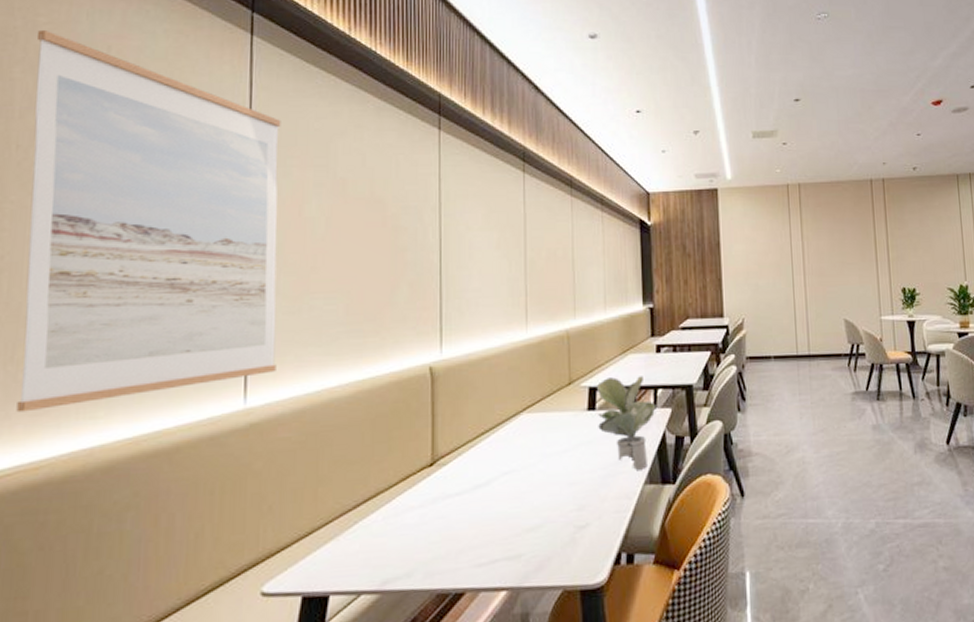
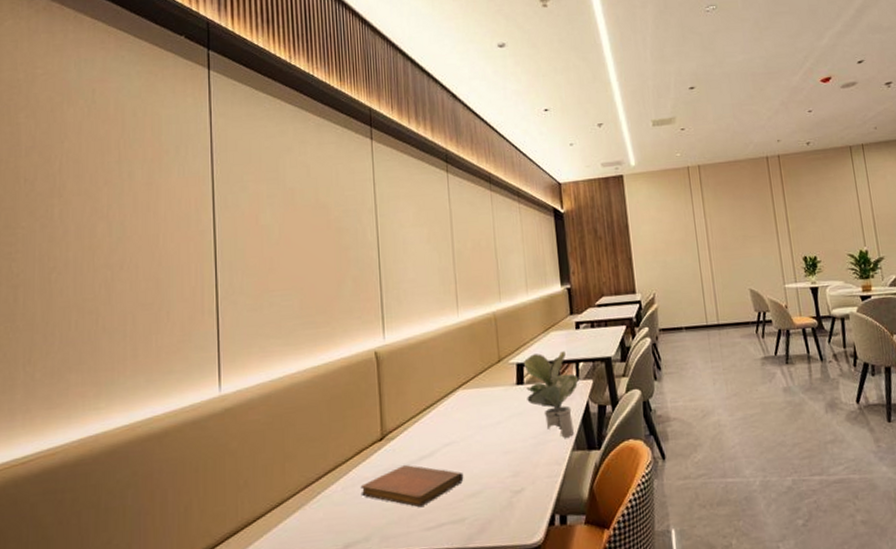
wall art: present [16,30,281,413] -> none [35,80,244,407]
notebook: none [404,494,523,541] -> present [360,465,464,507]

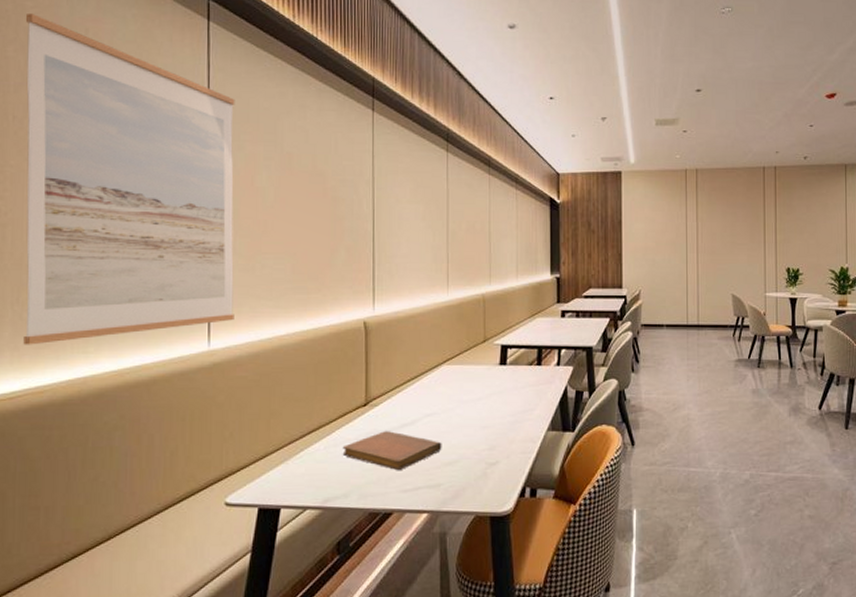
wall art: none [35,80,244,407] -> present [23,14,235,345]
potted plant: present [524,351,579,438] -> none [508,337,560,418]

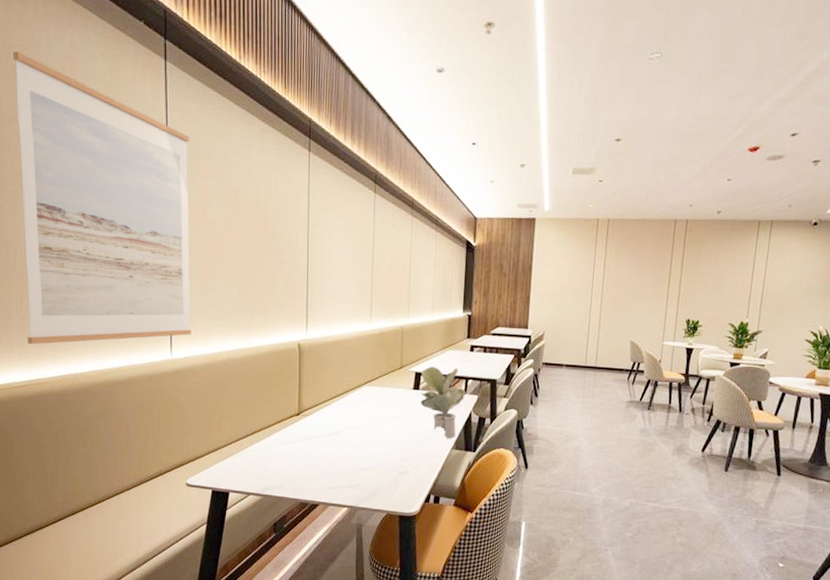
notebook: present [342,431,442,470] -> none [279,437,361,470]
potted plant: none [508,337,560,418] -> present [420,367,466,438]

